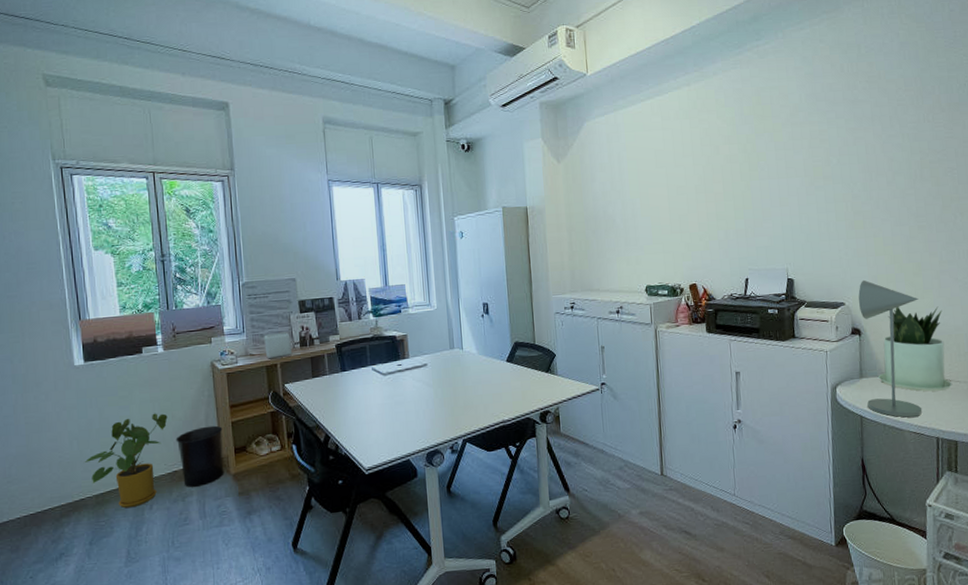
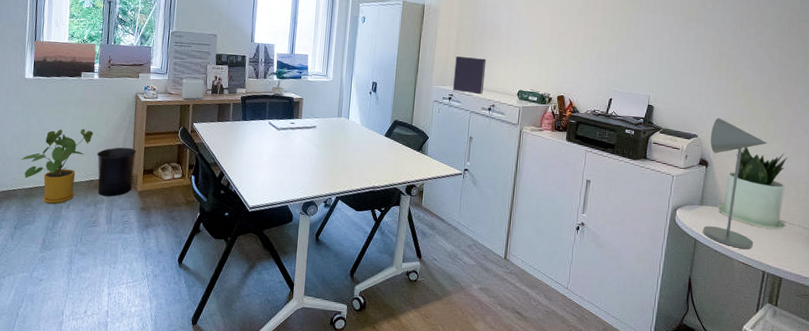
binder: none [571,257,607,298] -> present [453,56,487,95]

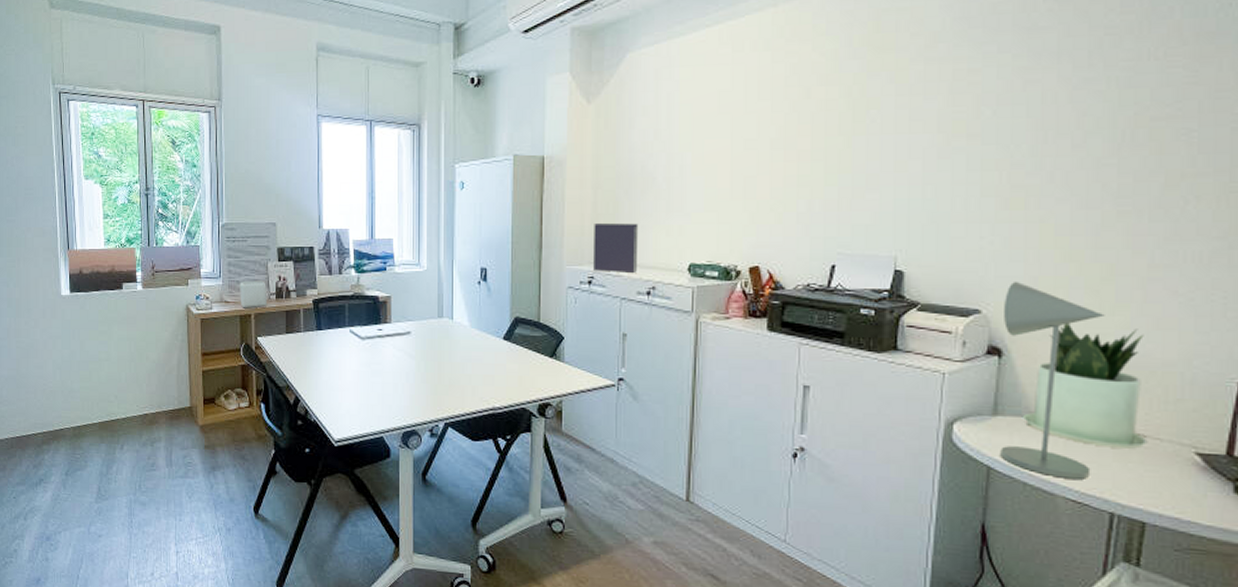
house plant: present [20,128,93,204] -> none [65,352,142,445]
waste bin: present [97,147,137,197] -> none [148,372,193,433]

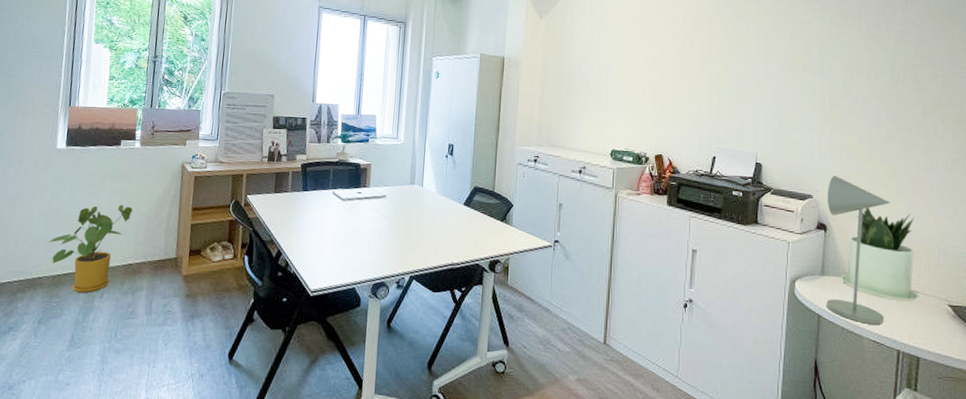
house plant: none [65,352,142,445] -> present [48,204,133,293]
desk organizer: present [240,280,267,309] -> none [234,144,260,169]
binder: present [593,223,639,274] -> none [539,113,575,156]

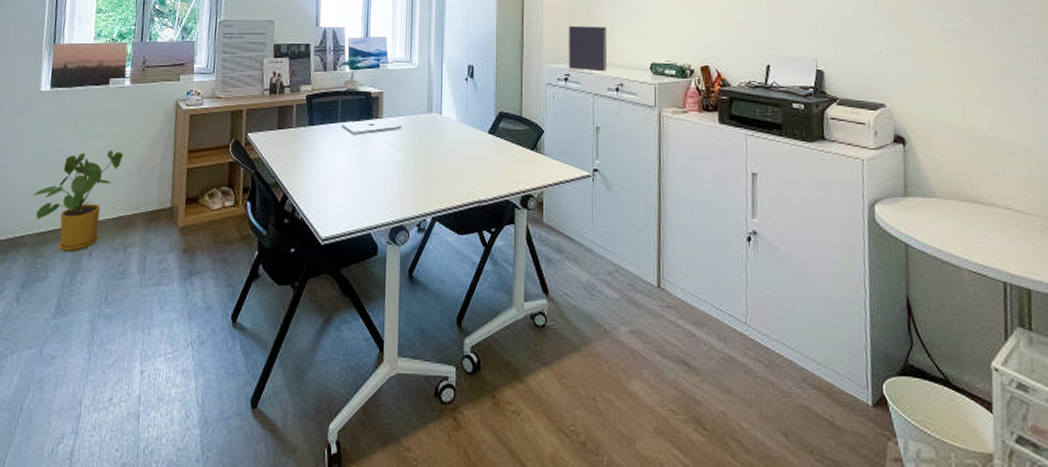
binder: none [539,113,575,156] -> present [569,26,607,72]
desk lamp: present [827,175,891,325] -> none [902,79,985,252]
planter: present [841,207,919,302] -> none [927,114,1023,223]

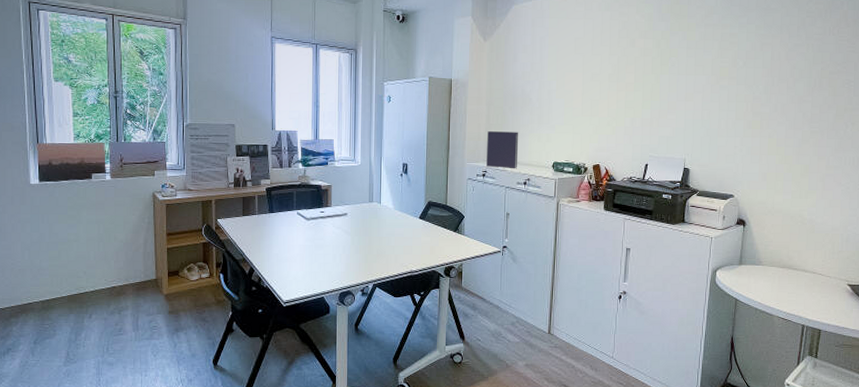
house plant: present [32,150,123,252] -> none [34,233,111,315]

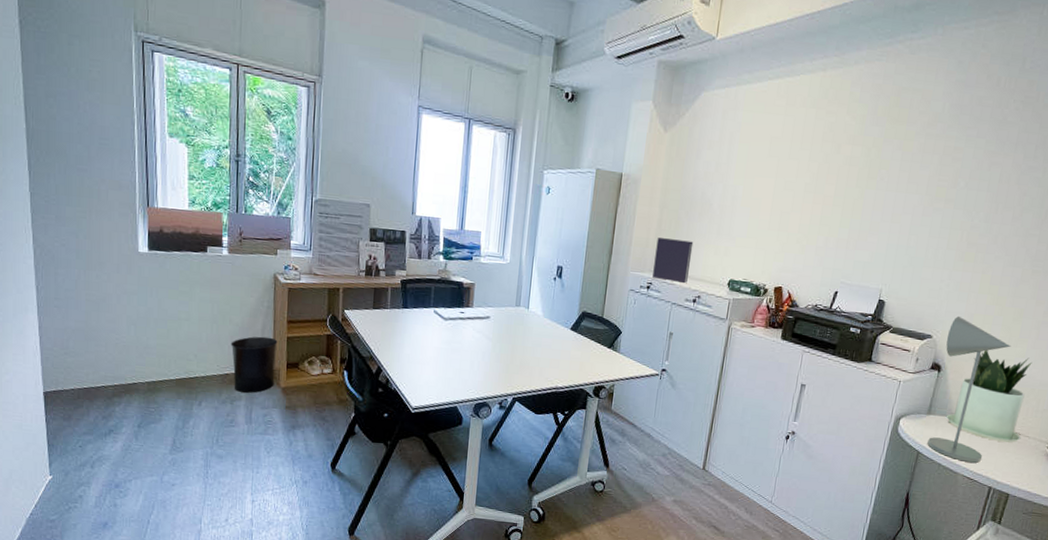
waste bin: none [116,250,159,302] -> present [230,336,278,393]
desk lamp: none [743,176,803,304] -> present [927,315,1011,463]
planter: none [756,203,823,283] -> present [946,349,1033,443]

